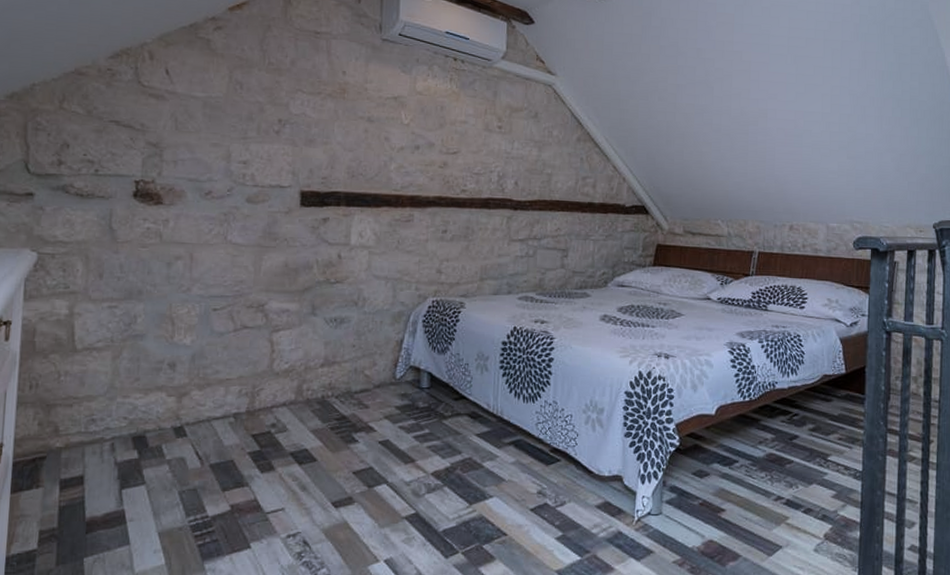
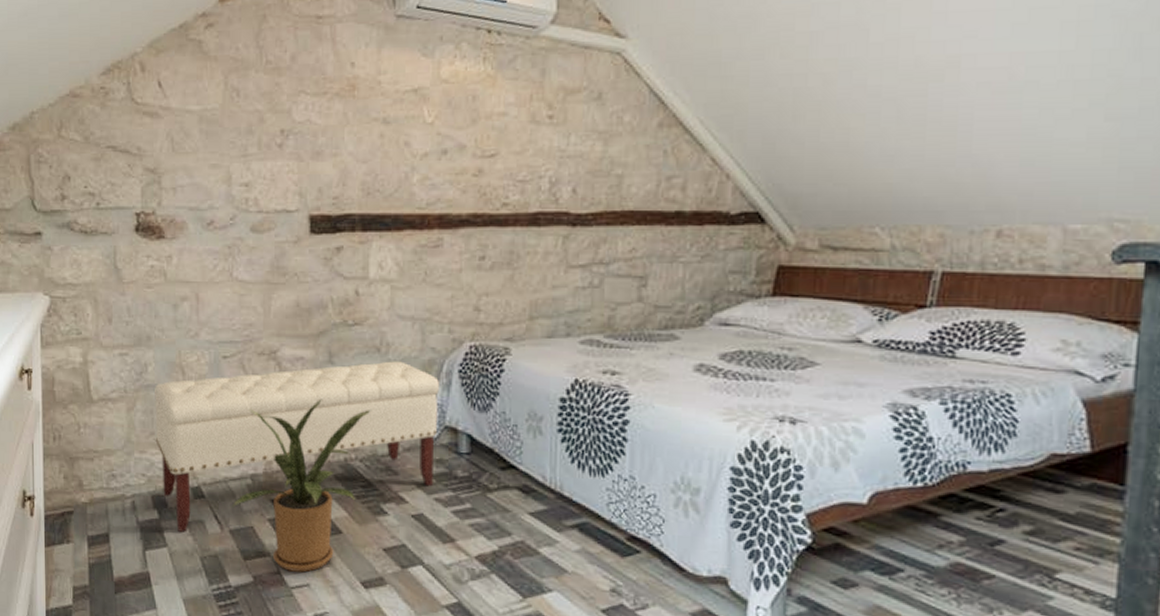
bench: none [140,313,406,470] -> present [155,361,439,532]
house plant: none [213,344,348,498] -> present [231,397,371,573]

